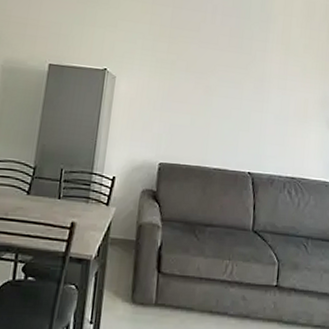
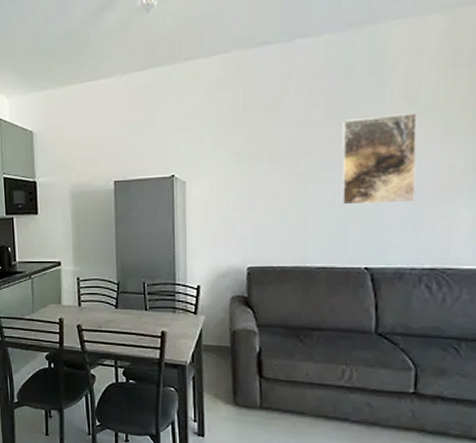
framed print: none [236,50,288,122] -> present [341,113,417,205]

